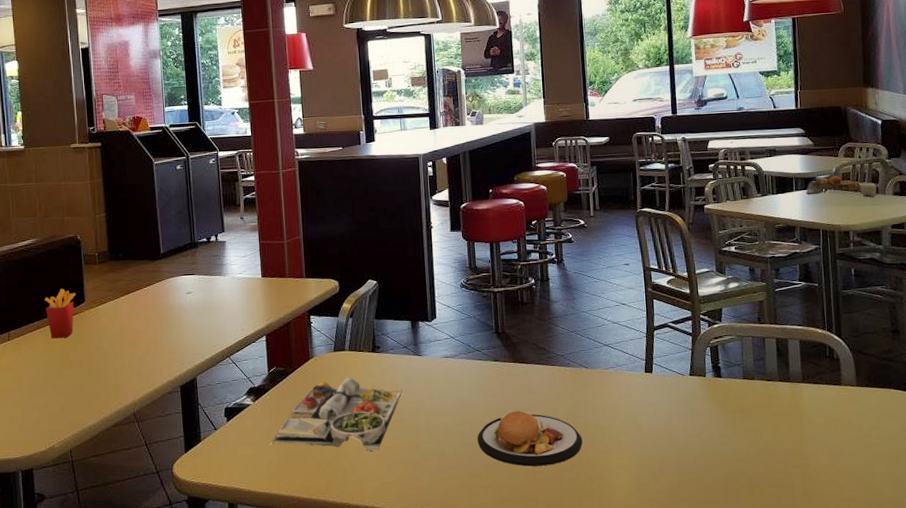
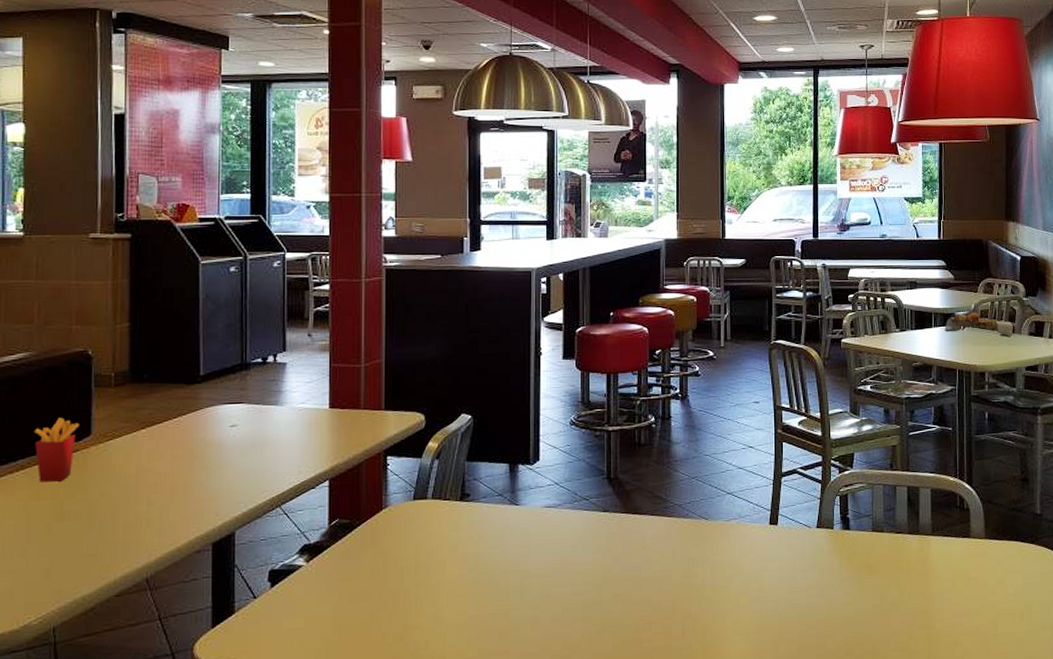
food tray: present [269,378,403,451] -> none [323,532,494,621]
burger: present [477,411,583,467] -> none [578,569,698,635]

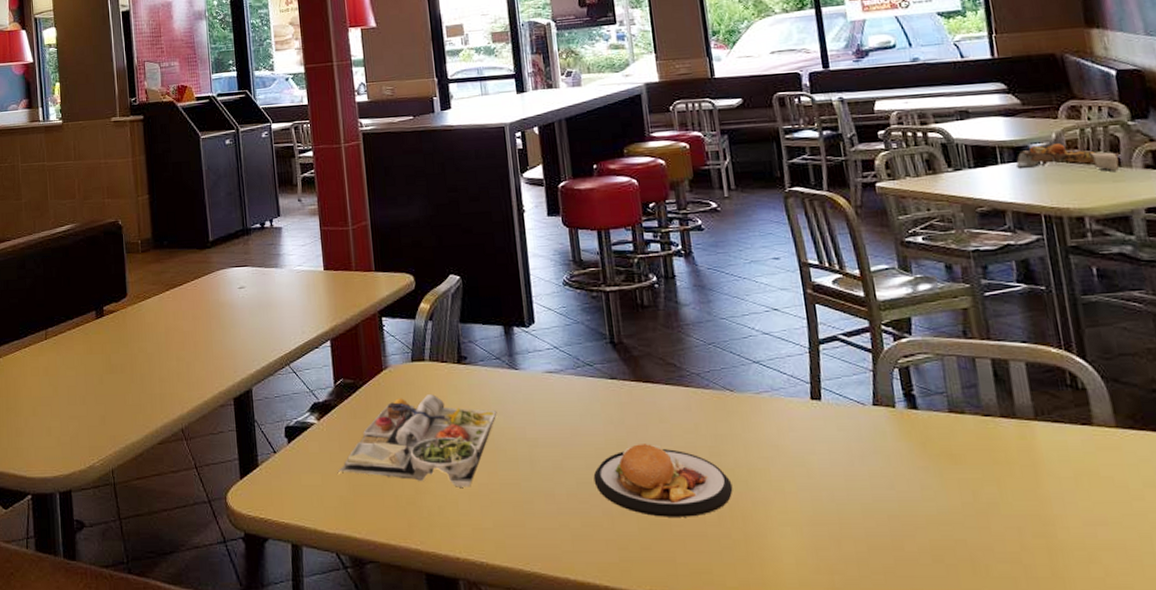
french fries: present [34,417,79,482] -> none [83,281,117,338]
food tray: none [323,532,494,621] -> present [337,394,497,487]
burger: none [578,569,698,635] -> present [593,444,733,517]

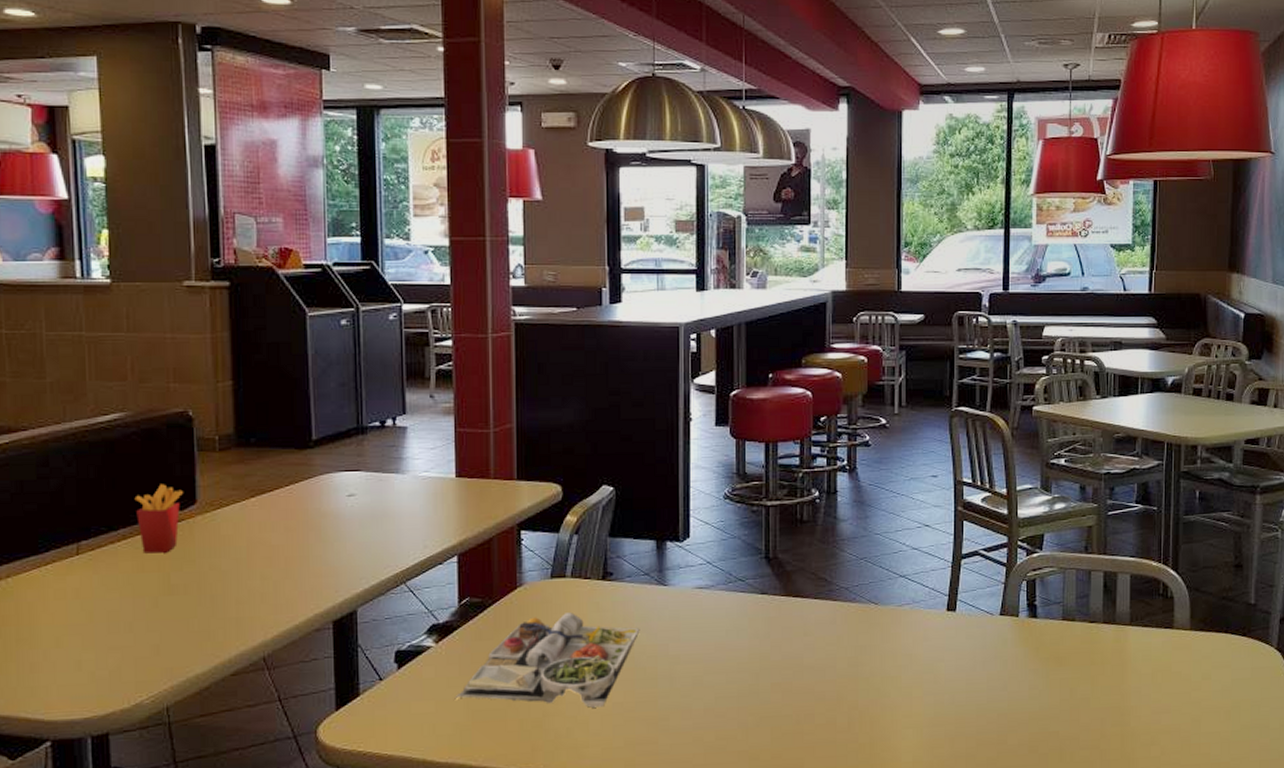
french fries: none [83,281,117,338] -> present [134,484,183,554]
burger: present [593,444,733,517] -> none [733,657,865,727]
food tray: present [1016,144,1121,172] -> none [1153,378,1235,406]

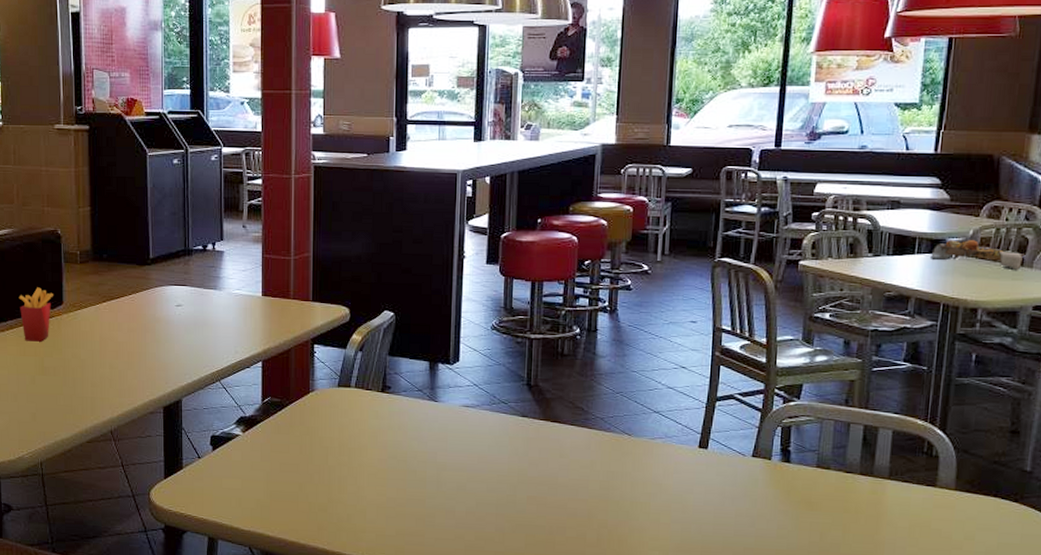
food tray: present [455,613,640,708] -> none [257,417,413,500]
food tray: none [1153,378,1235,406] -> present [931,240,1026,271]

